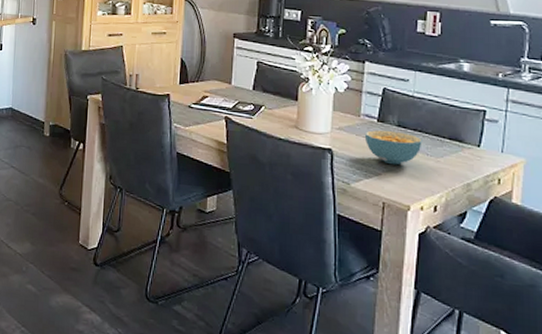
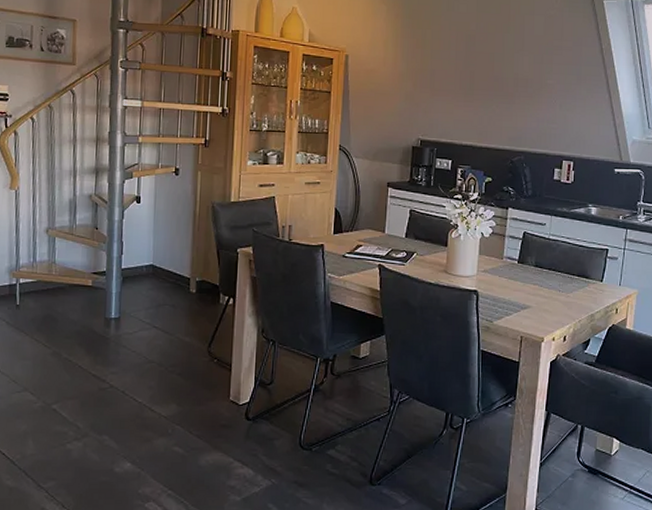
cereal bowl: present [364,130,422,166] -> none [506,271,556,302]

